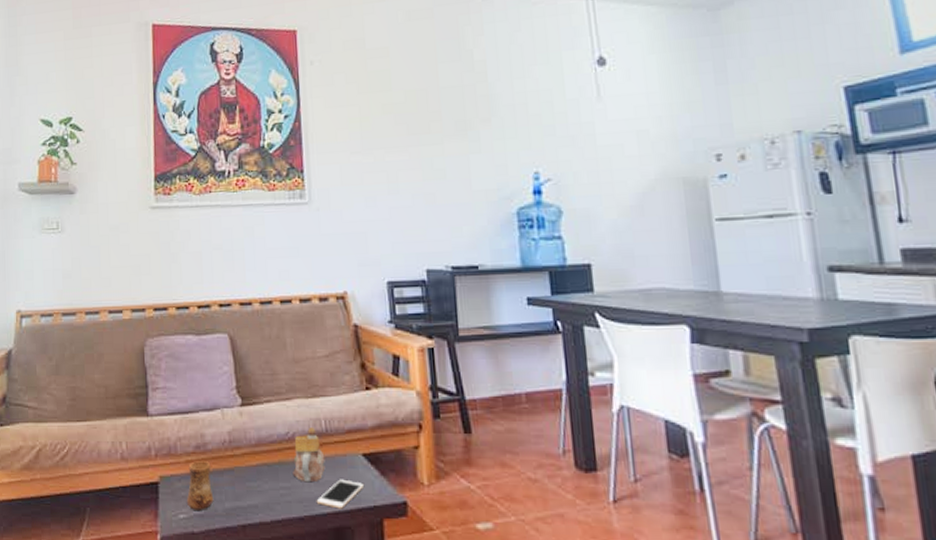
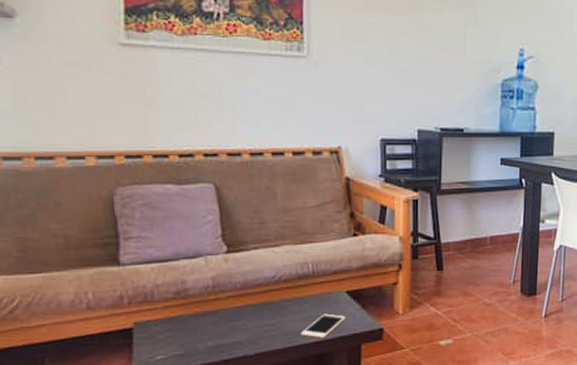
cup: present [186,461,214,510] -> none [164,306,195,351]
teapot: present [293,428,326,483] -> none [278,271,311,319]

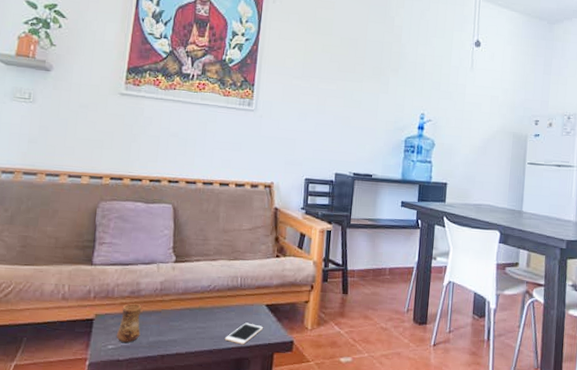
cup: none [164,306,195,351] -> present [116,303,142,343]

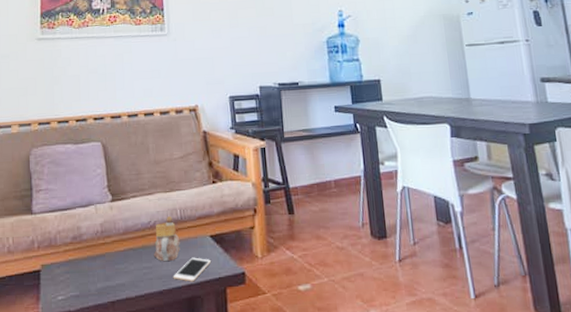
cup: present [116,303,142,343] -> none [64,250,88,292]
teapot: none [209,283,237,325] -> present [154,216,180,262]

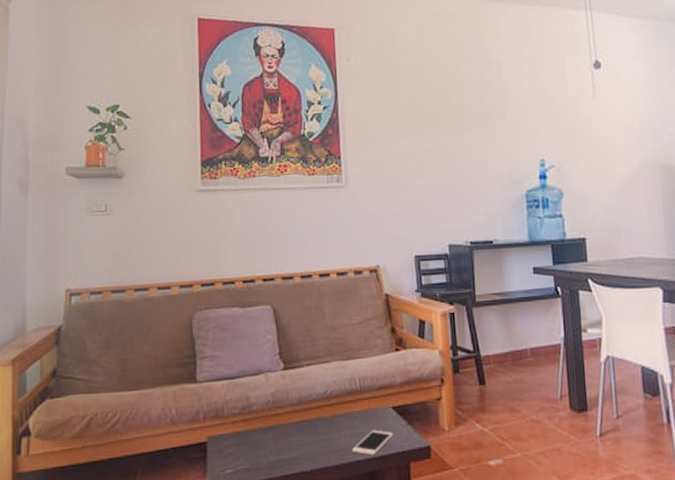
teapot: present [154,216,180,262] -> none [330,386,360,435]

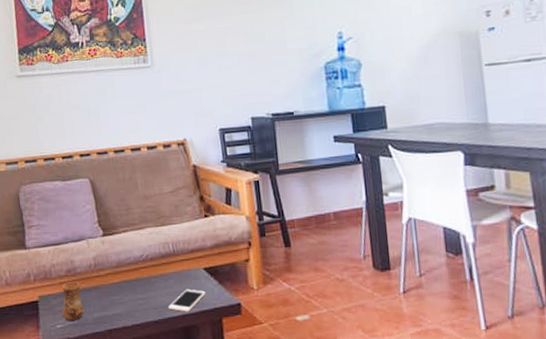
cup: none [233,421,259,465] -> present [62,282,85,321]

